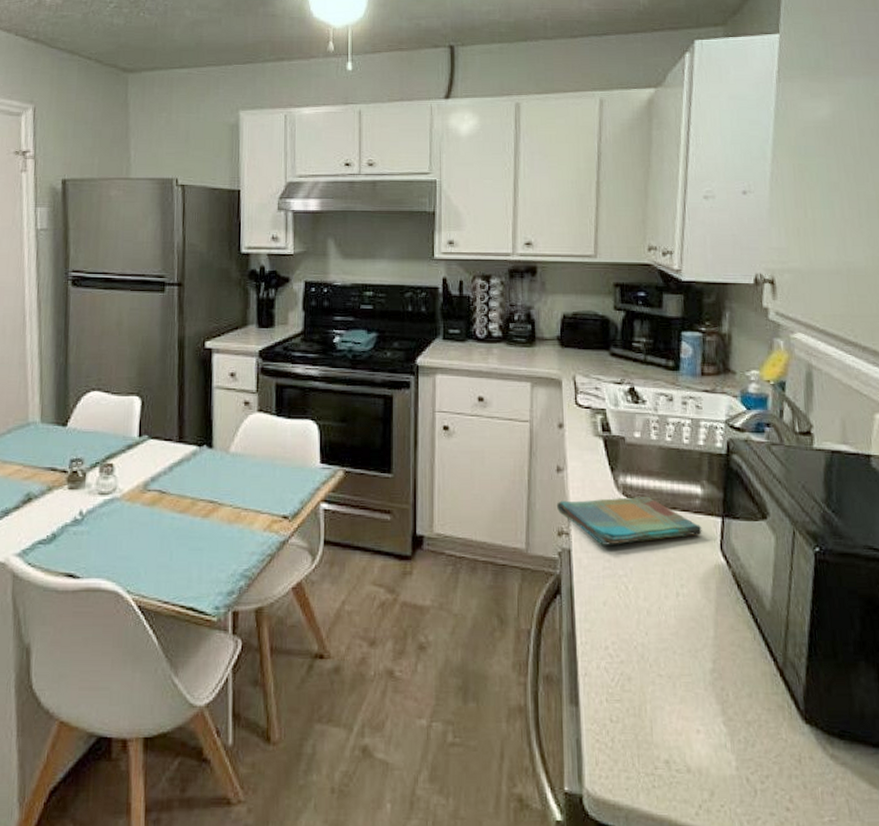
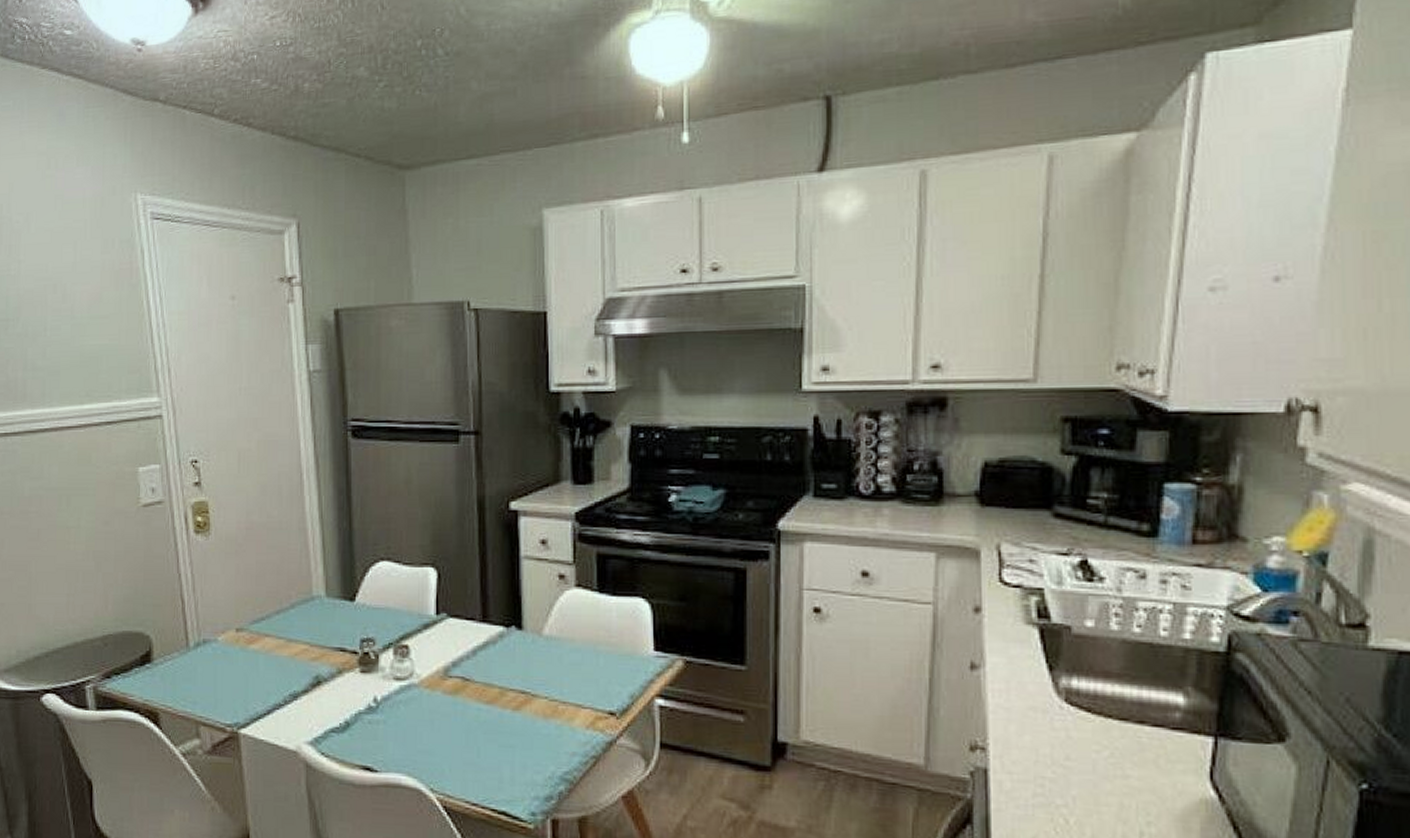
dish towel: present [557,496,702,545] -> none [970,704,1183,766]

